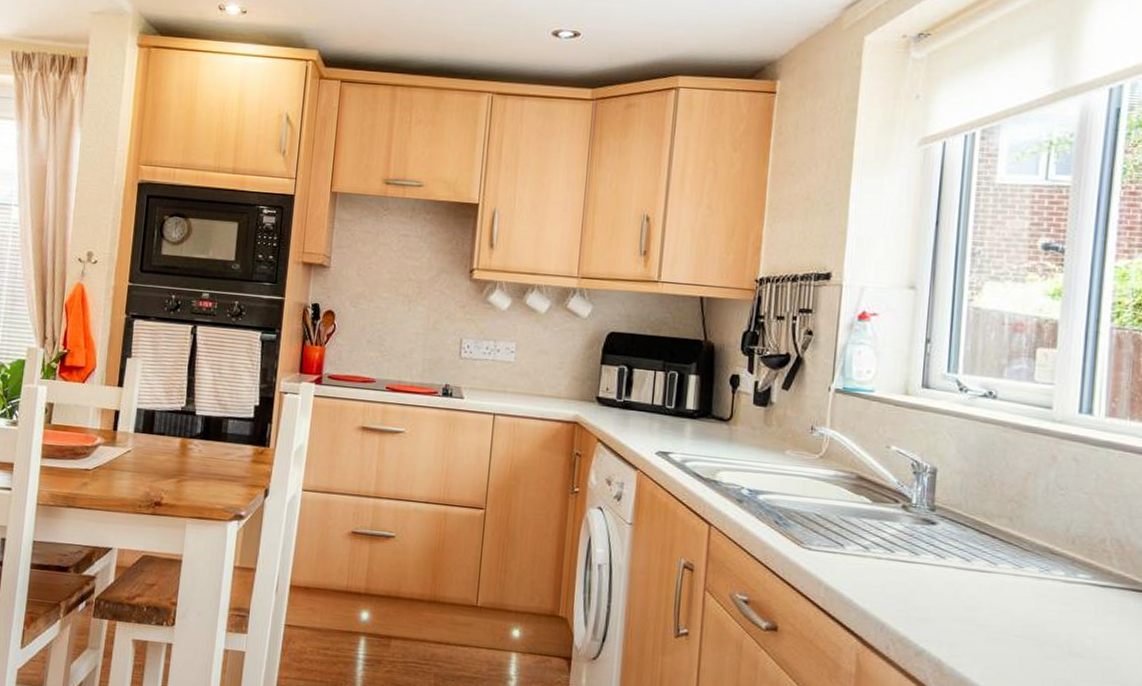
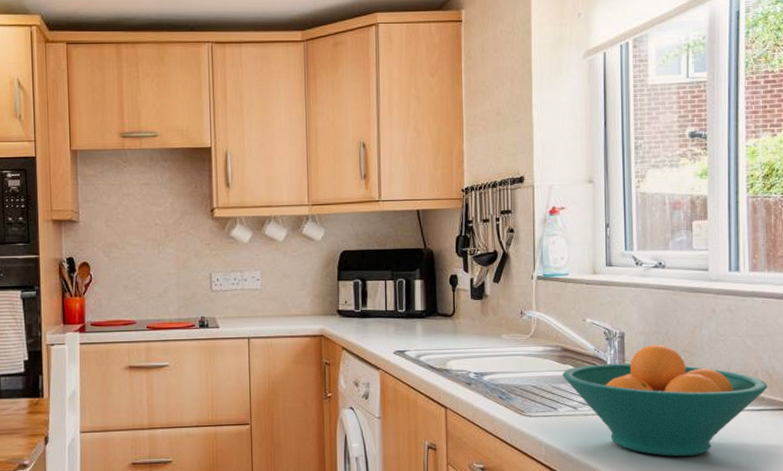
fruit bowl: none [855,487,1118,629] -> present [562,344,768,457]

